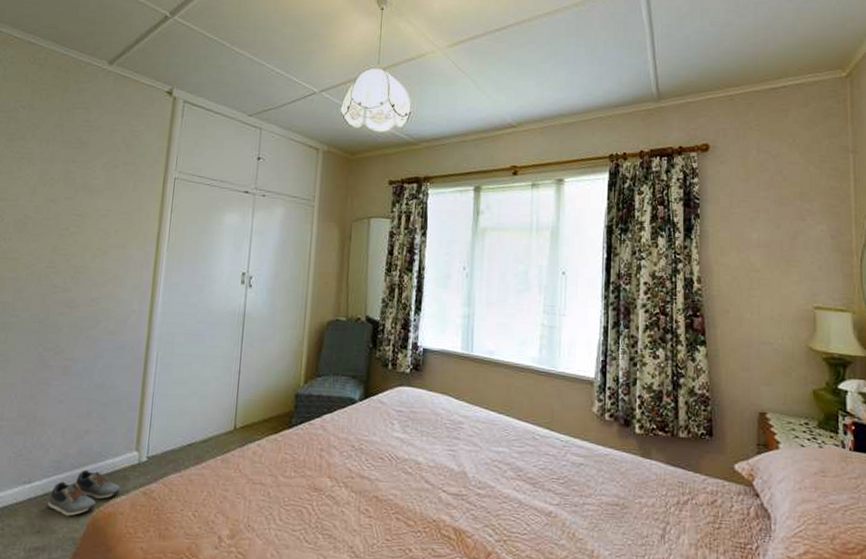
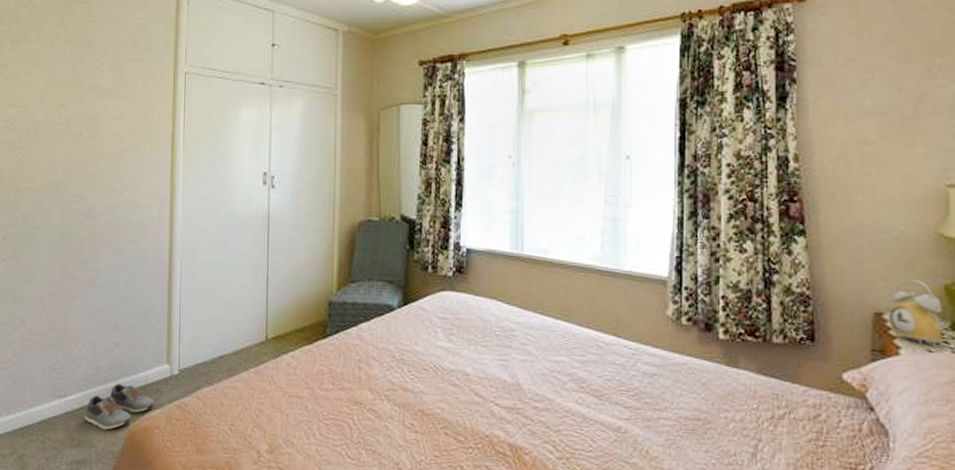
alarm clock: none [770,385,814,442] -> present [888,280,945,347]

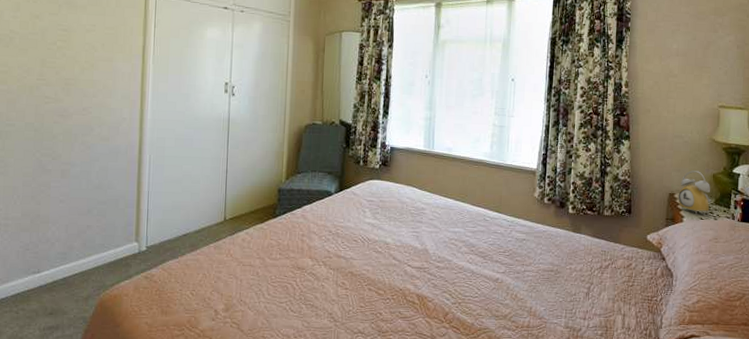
shoe: present [84,383,155,430] -> none [57,259,125,300]

